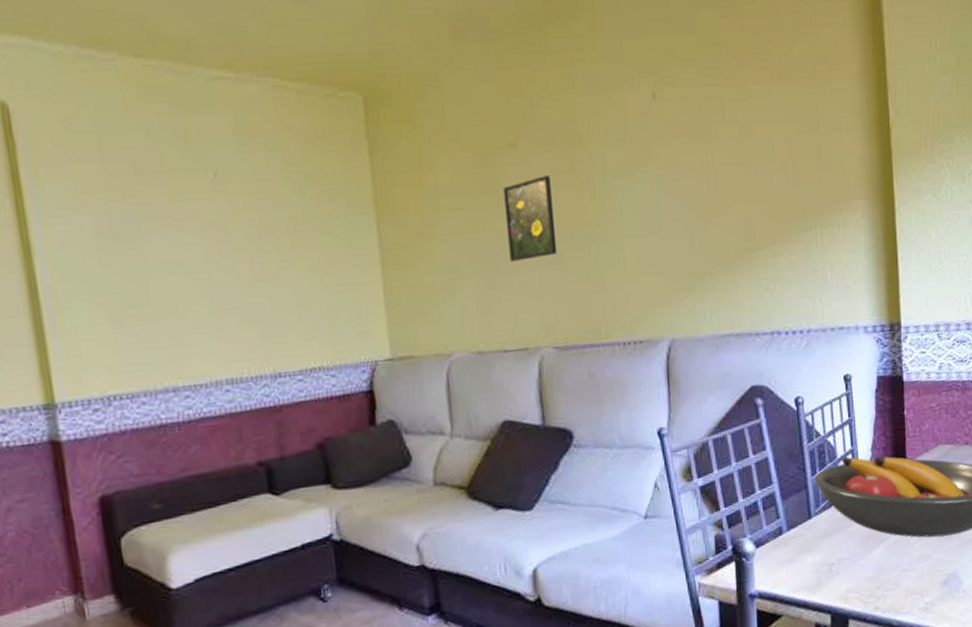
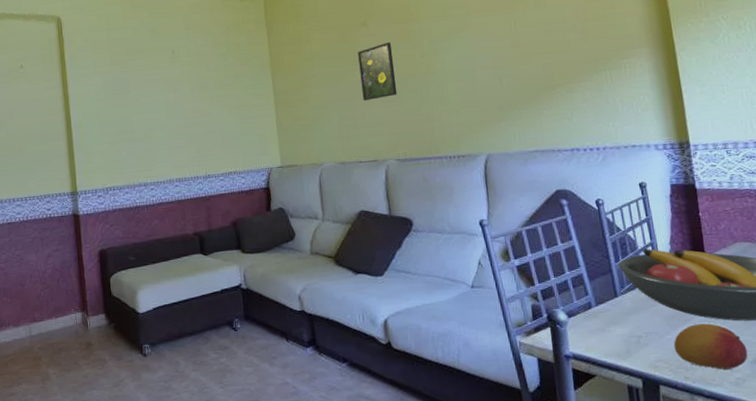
fruit: none [866,542,939,595] -> present [673,323,748,370]

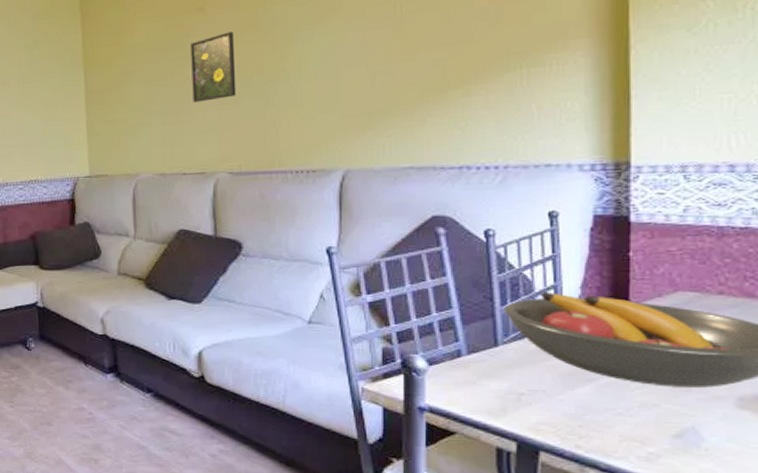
fruit: present [673,323,748,370] -> none [566,385,670,442]

